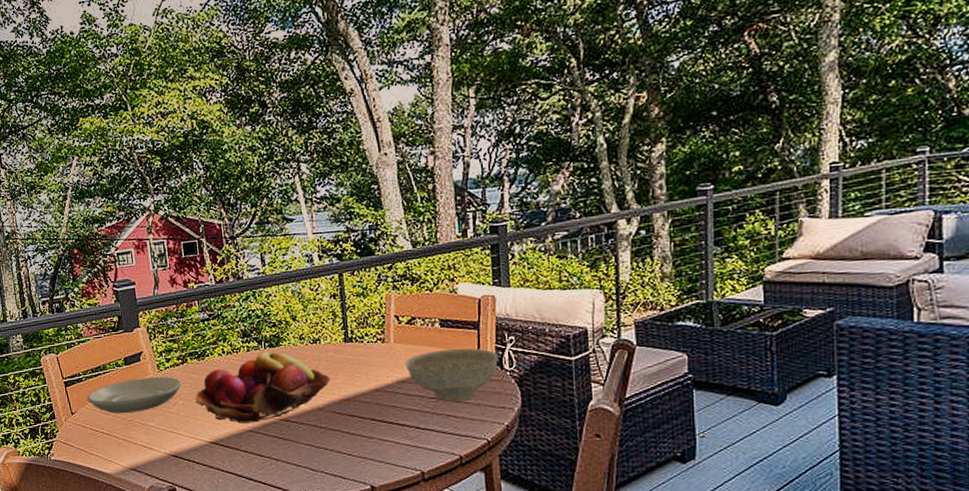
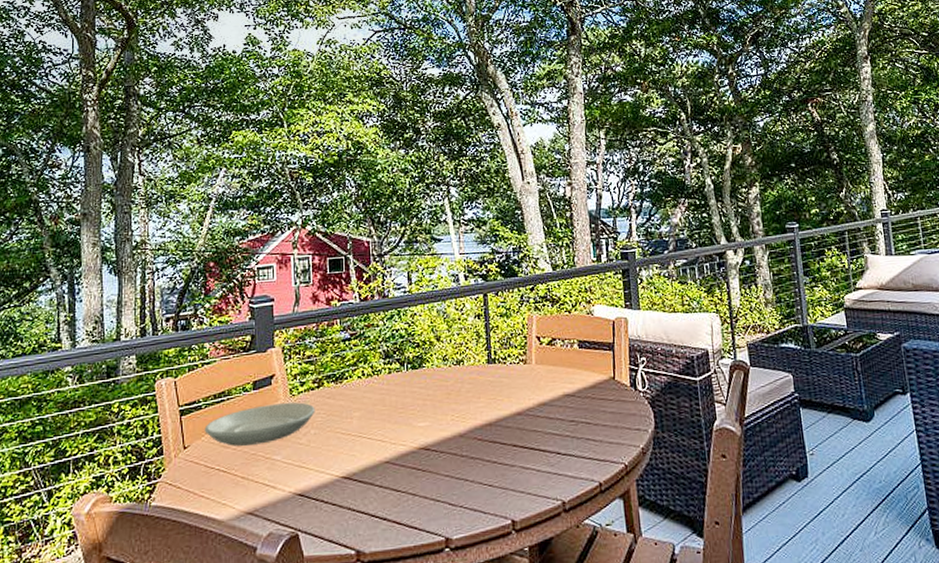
fruit basket: present [195,351,331,423] -> none [329,374,473,454]
decorative bowl: present [405,348,498,403] -> none [546,369,632,426]

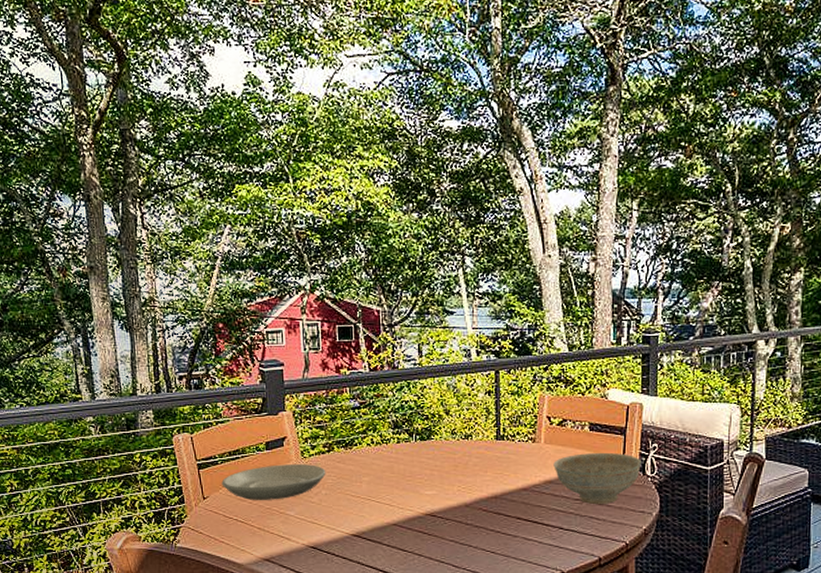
decorative bowl: none [546,369,632,426] -> present [553,452,641,505]

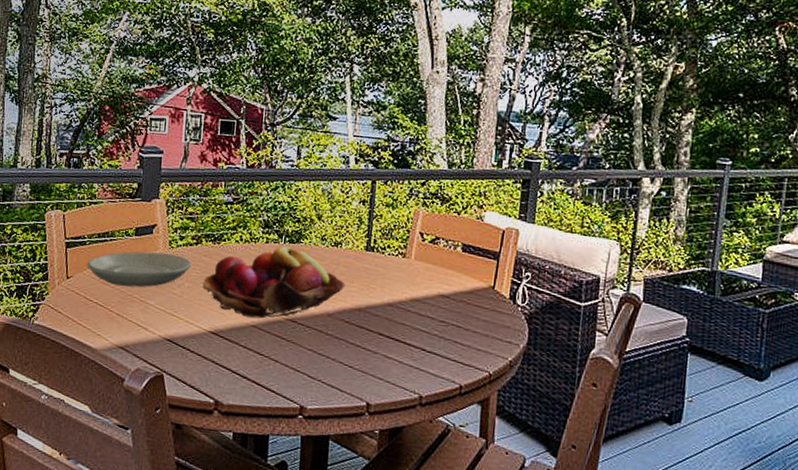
fruit basket: none [339,445,480,516] -> present [202,246,345,319]
decorative bowl: present [553,452,641,505] -> none [421,274,513,330]

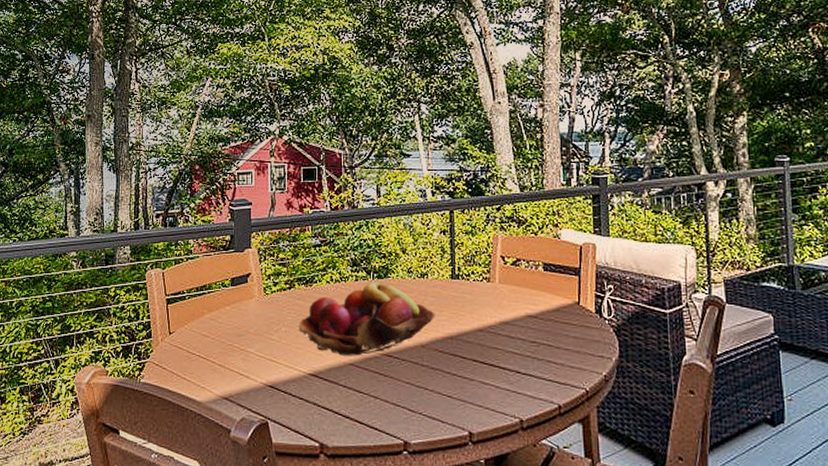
plate: present [87,251,192,287] -> none [187,301,286,336]

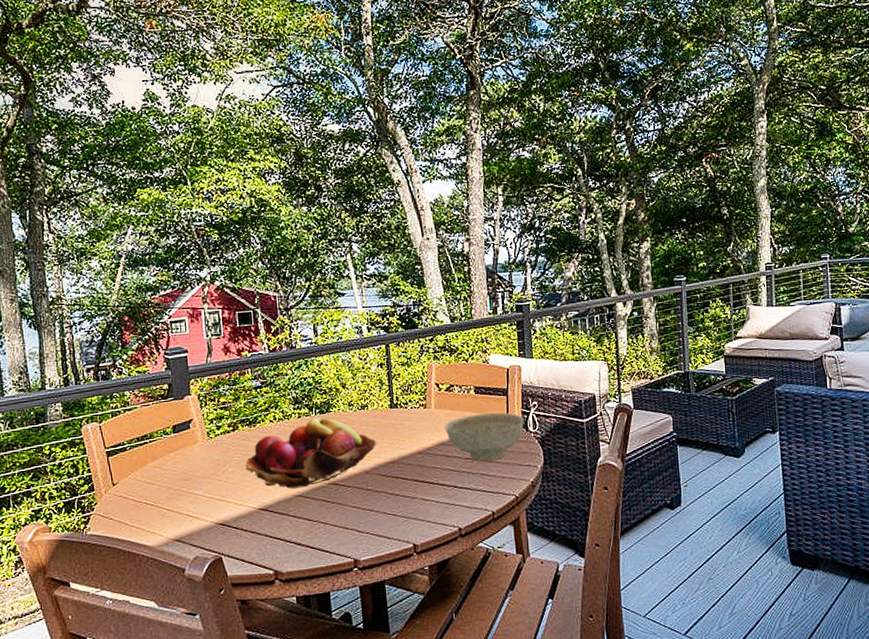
decorative bowl: none [509,293,598,348] -> present [444,412,524,463]

